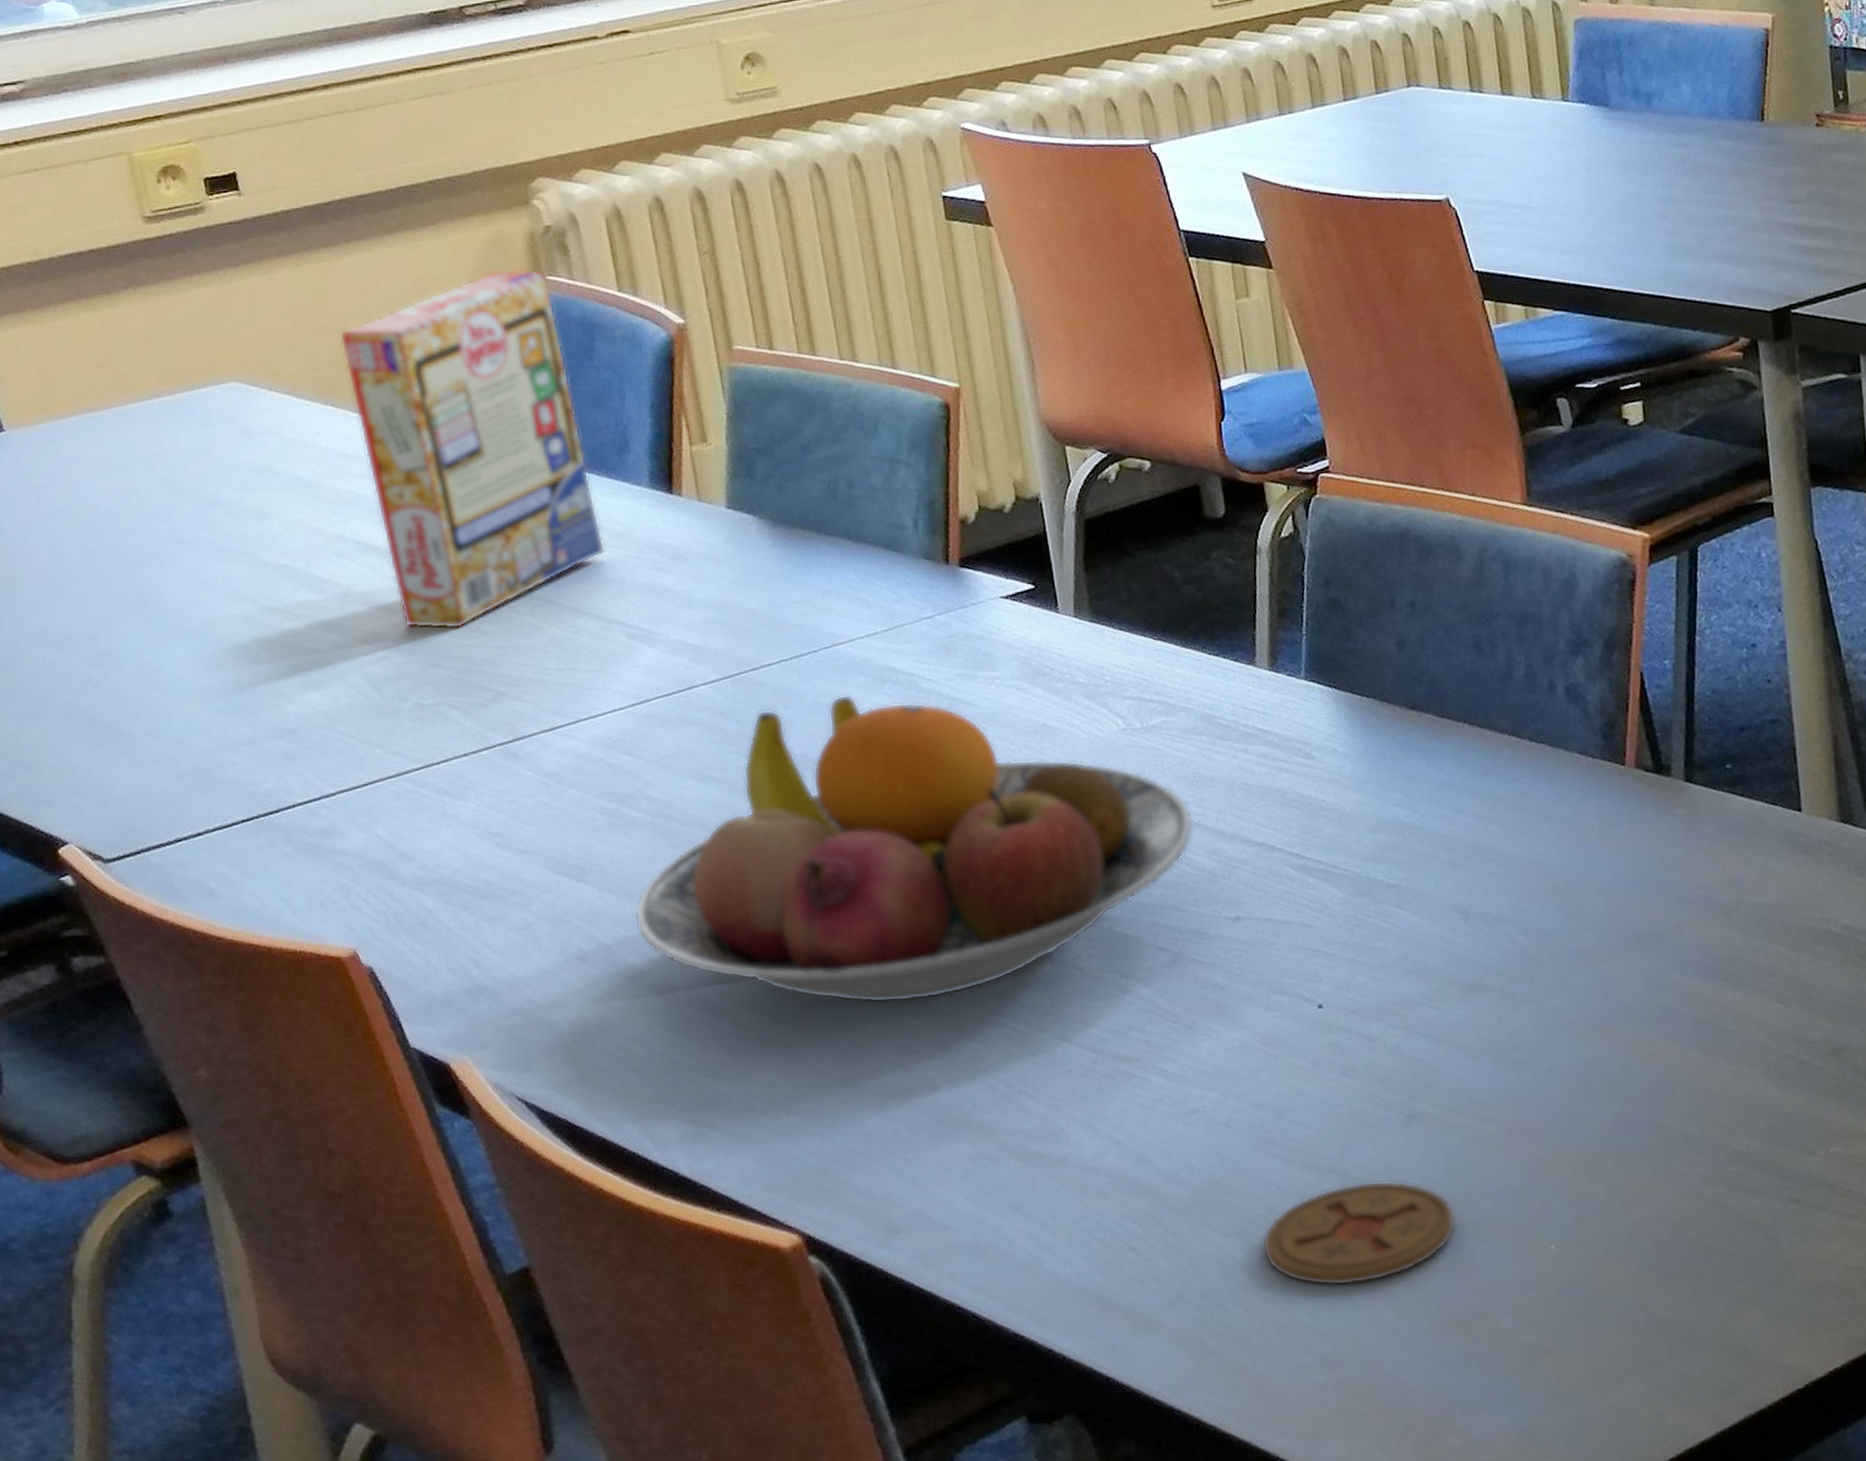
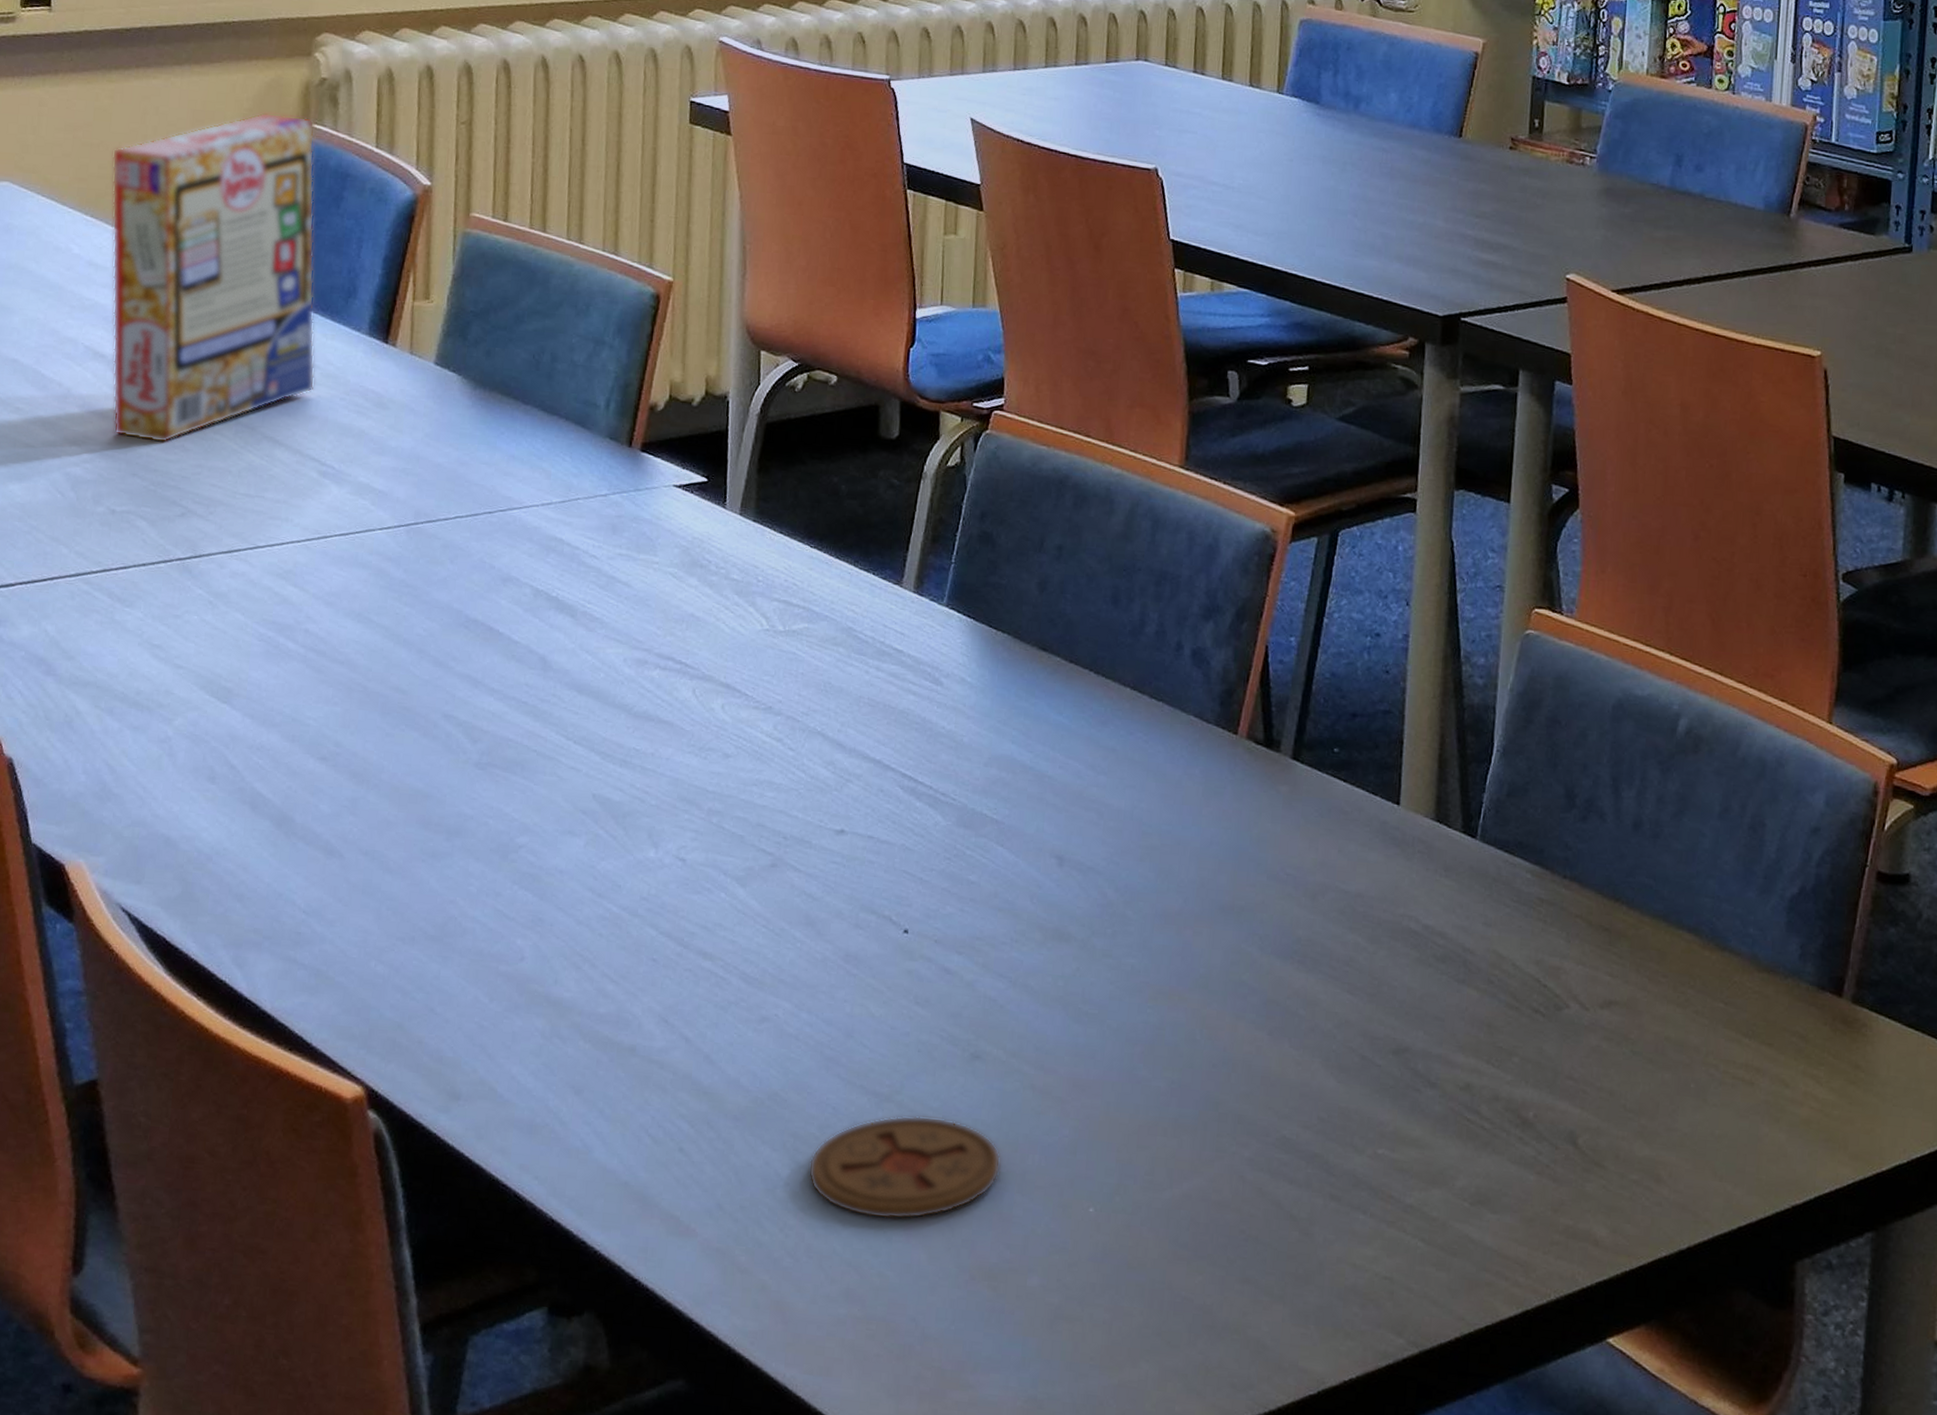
fruit bowl: present [634,694,1195,1003] -> none [269,558,817,869]

